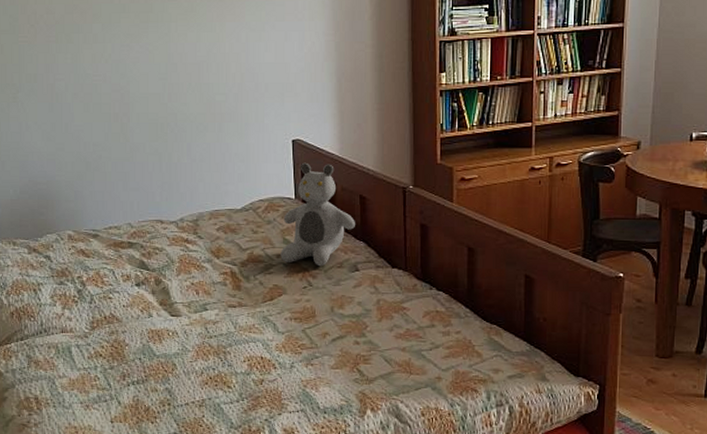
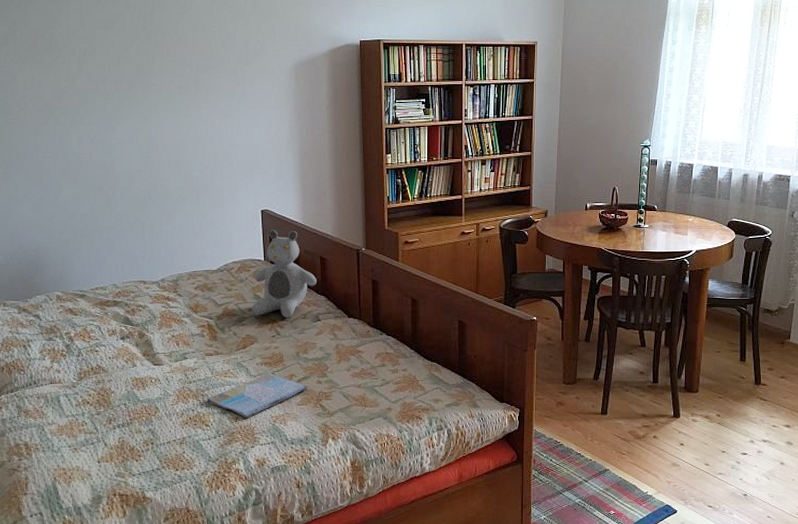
book: none [228,330,344,381] -> present [206,373,308,418]

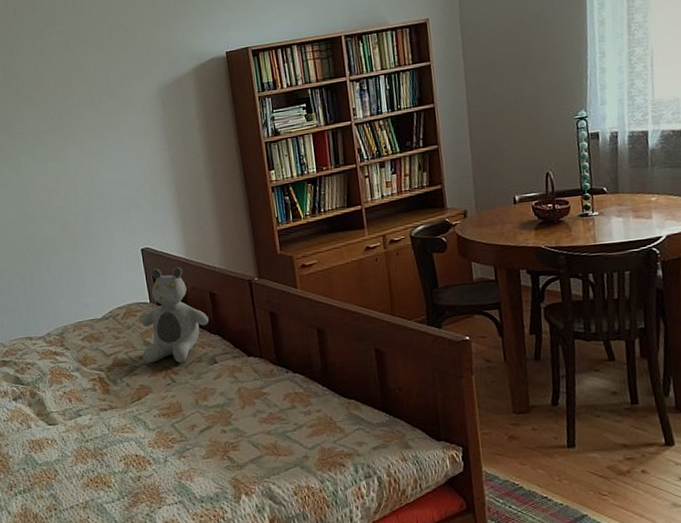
book: present [206,373,308,418] -> none [104,425,212,476]

